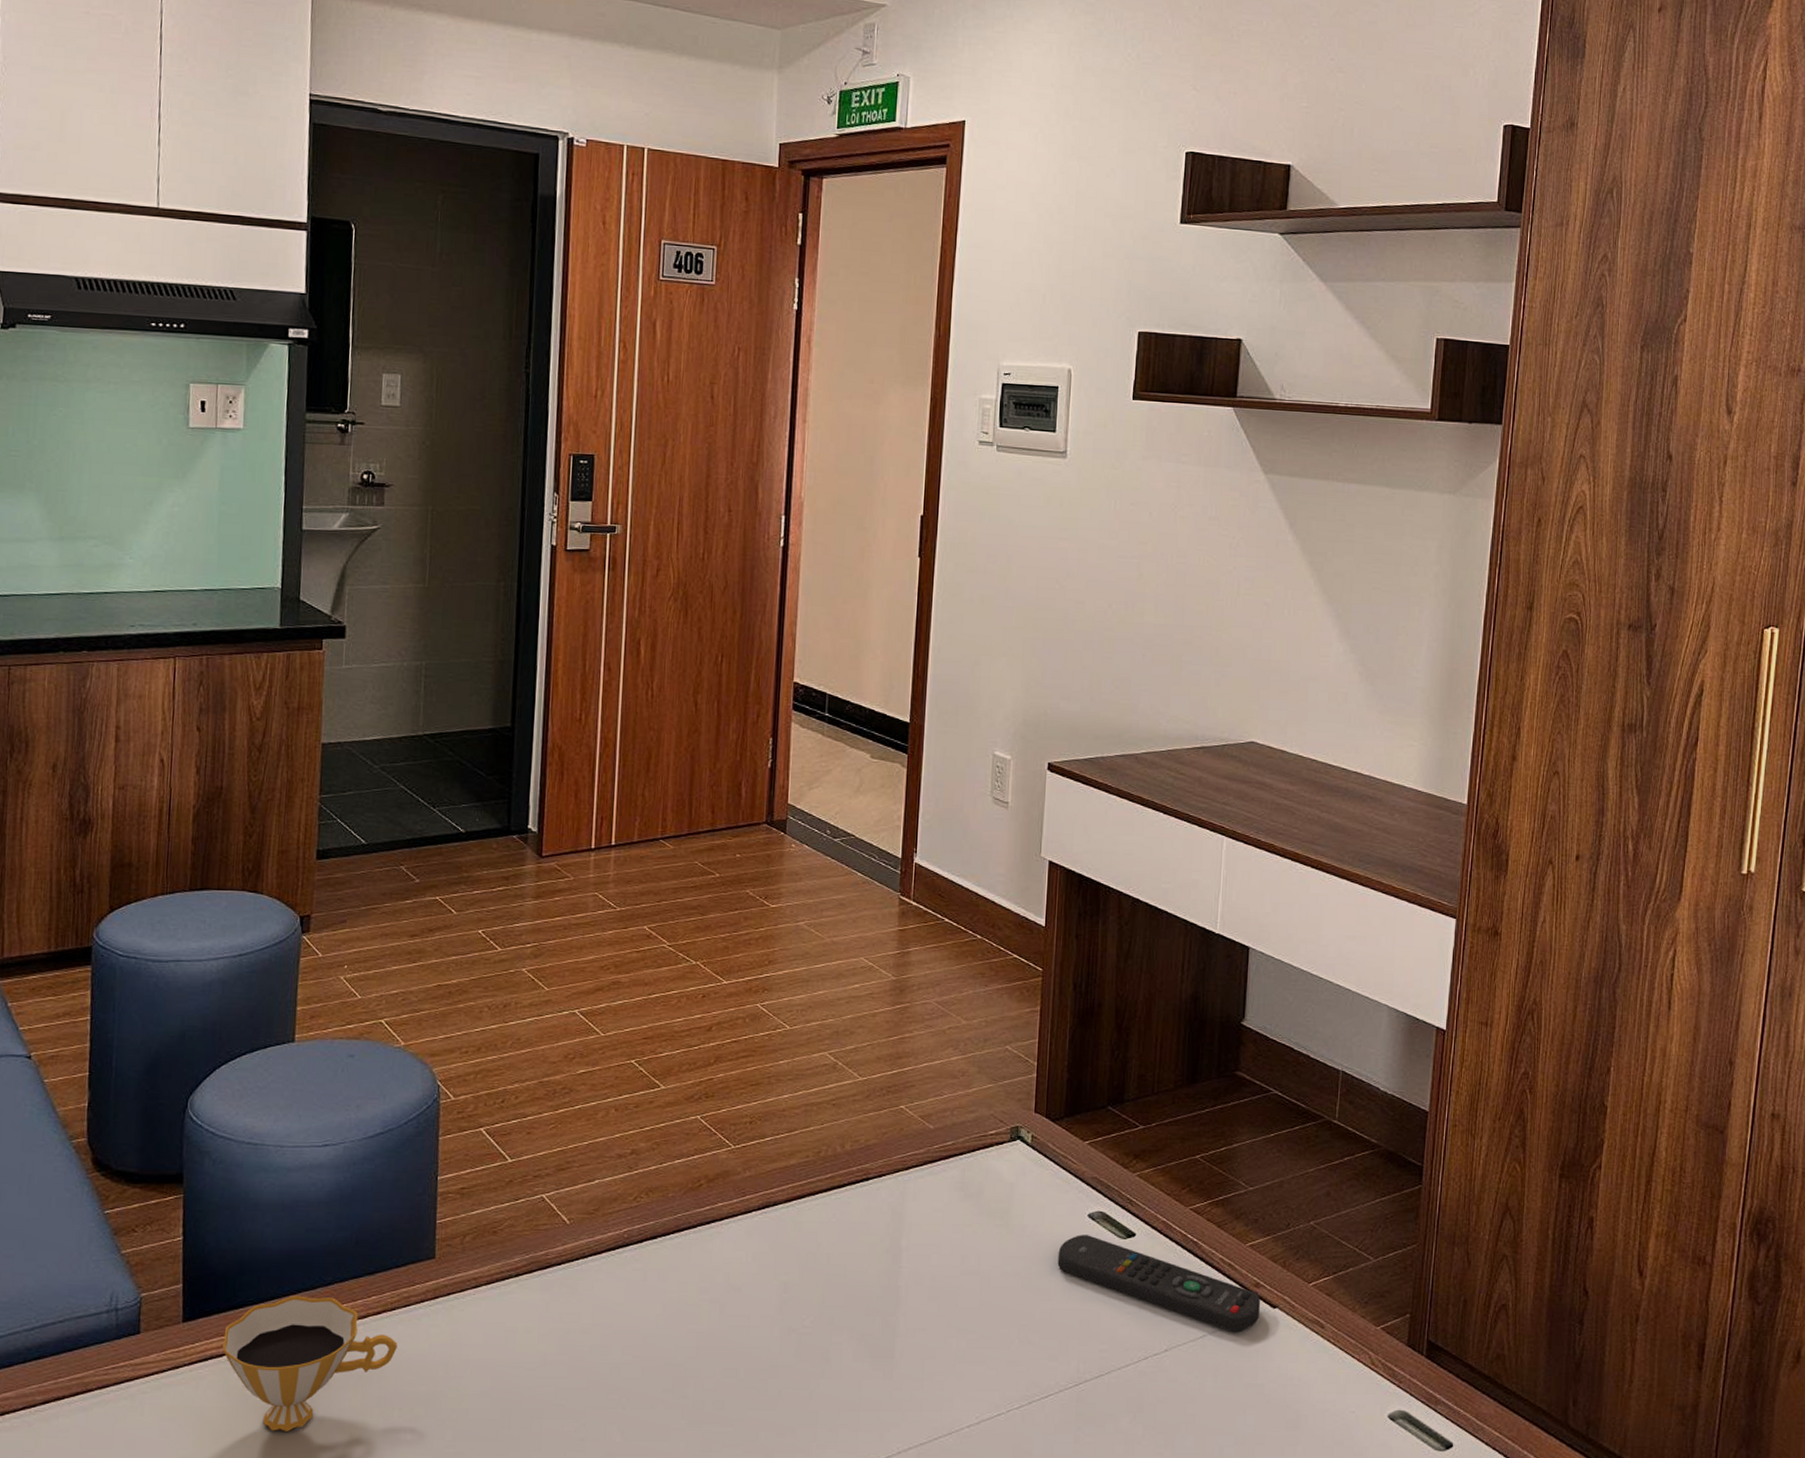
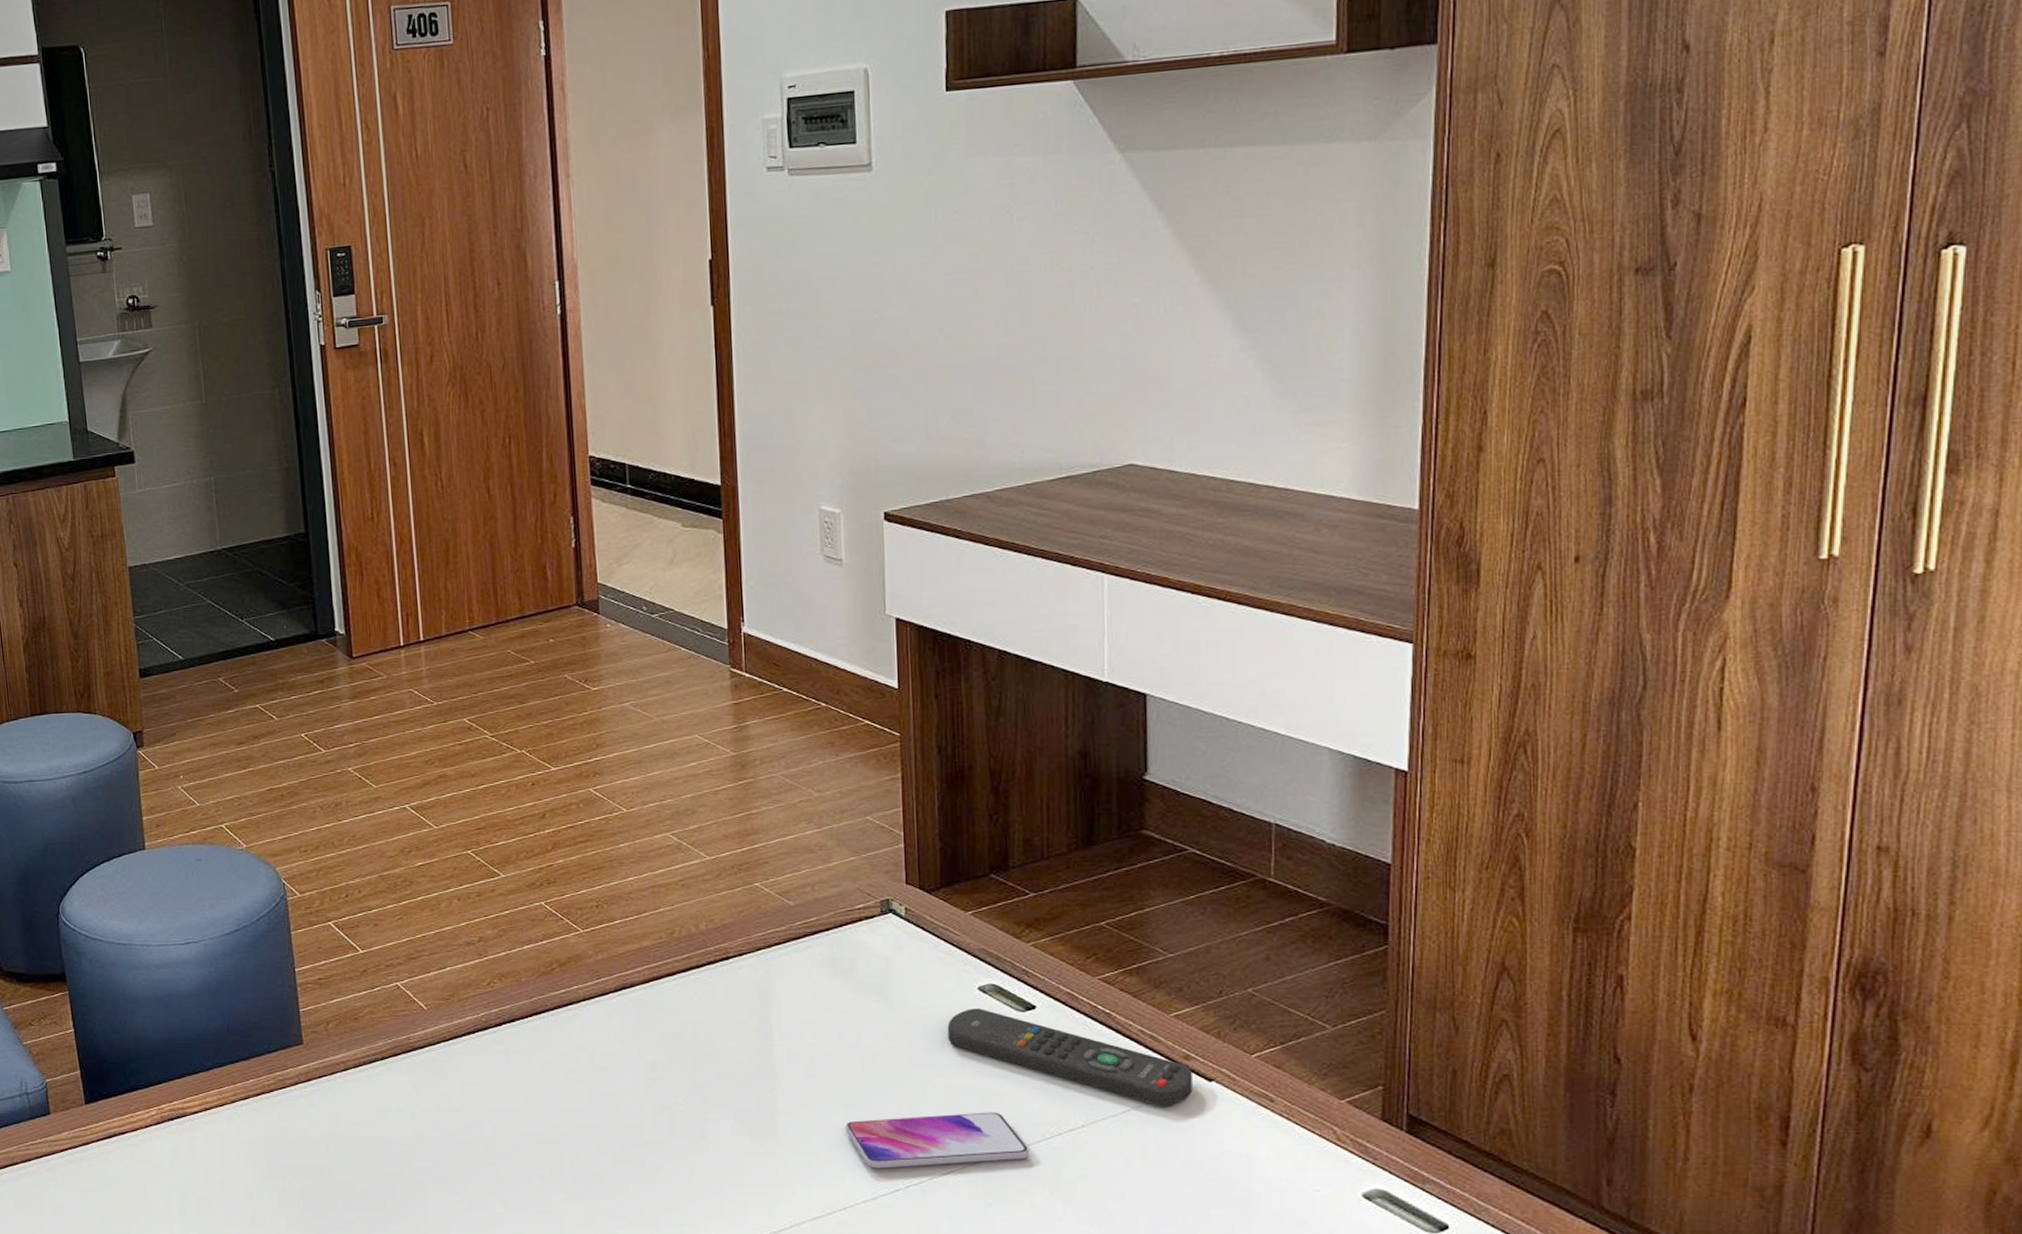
teacup: present [223,1295,398,1431] -> none [122,1080,280,1200]
smartphone: none [958,1336,1119,1393] -> present [845,1112,1030,1169]

